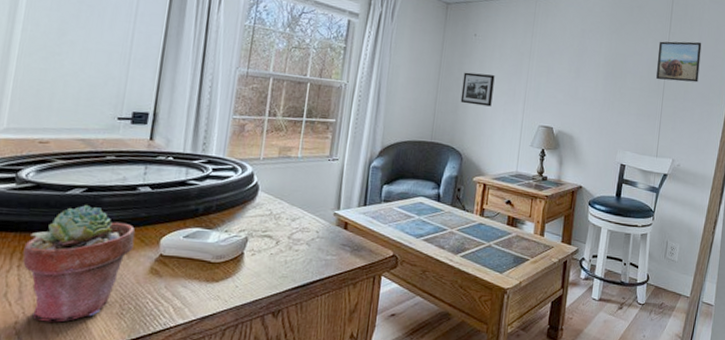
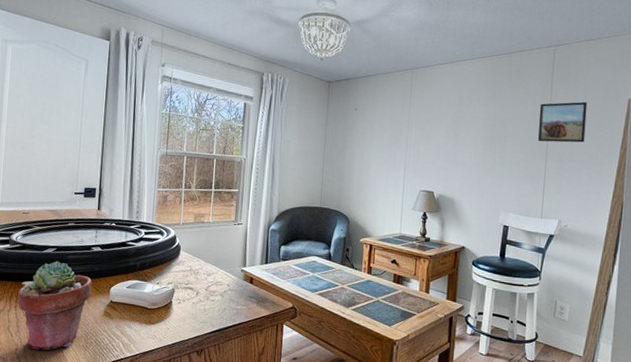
picture frame: present [460,72,495,107] -> none [345,143,376,174]

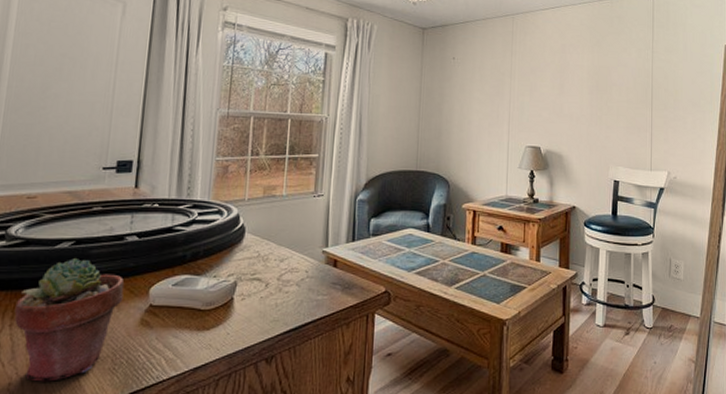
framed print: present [538,101,587,143] -> none [642,48,687,91]

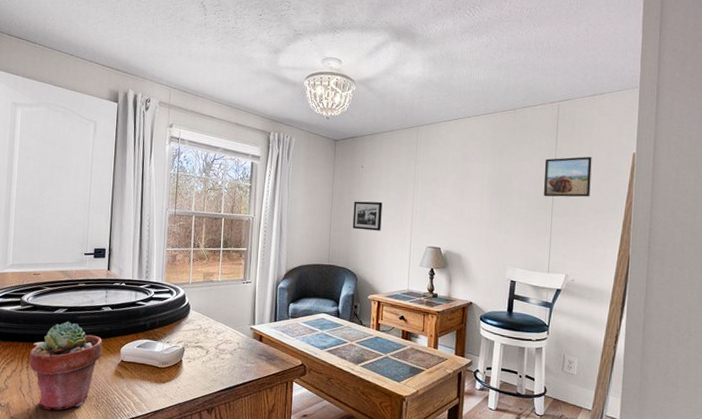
picture frame: none [443,96,477,130] -> present [352,201,383,231]
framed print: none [642,48,687,91] -> present [543,156,592,197]

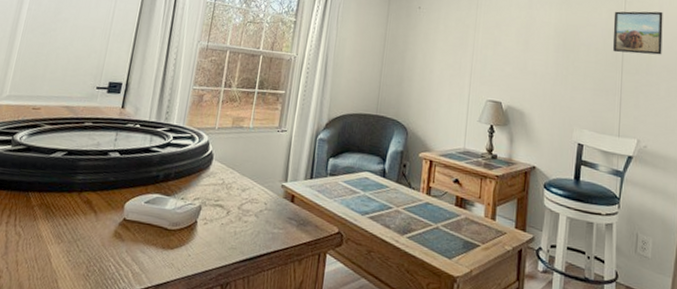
potted succulent: present [29,322,103,411] -> none [10,168,104,280]
picture frame: present [352,201,383,231] -> none [405,44,440,80]

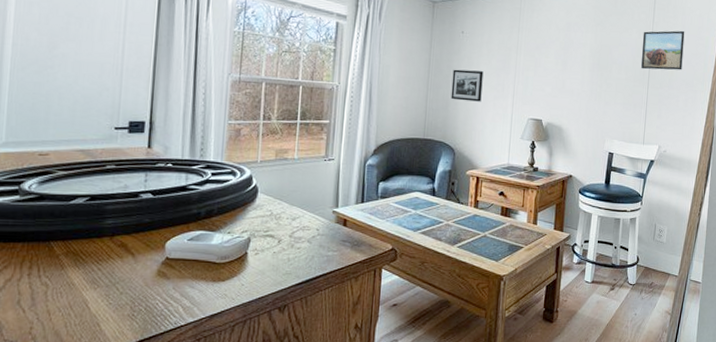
picture frame: none [405,44,440,80] -> present [451,69,484,102]

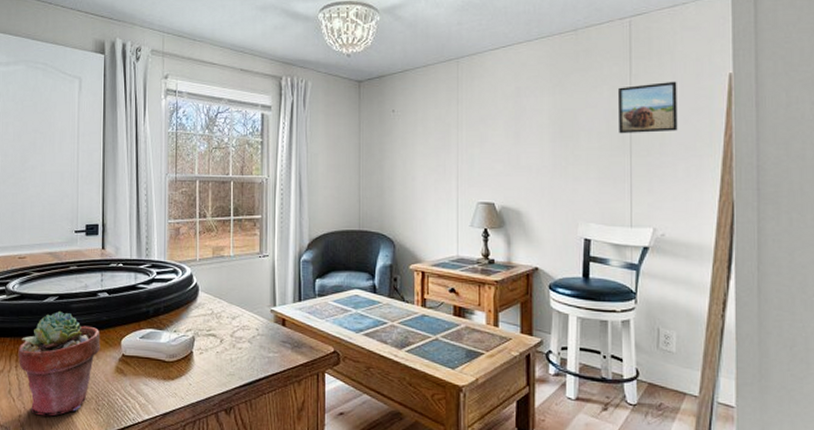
potted succulent: none [32,214,141,326] -> present [18,311,100,417]
picture frame: present [451,69,484,102] -> none [385,152,420,187]

